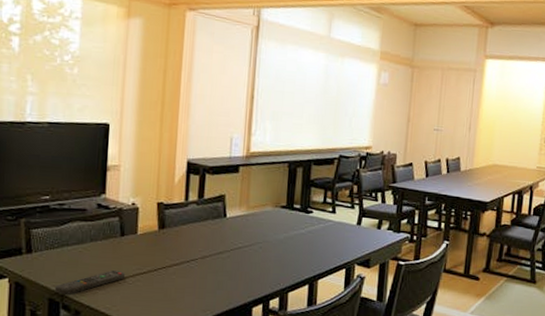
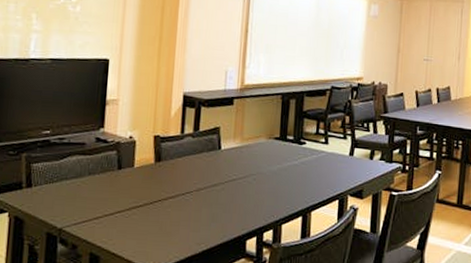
remote control: present [54,269,126,296] -> none [52,203,122,230]

